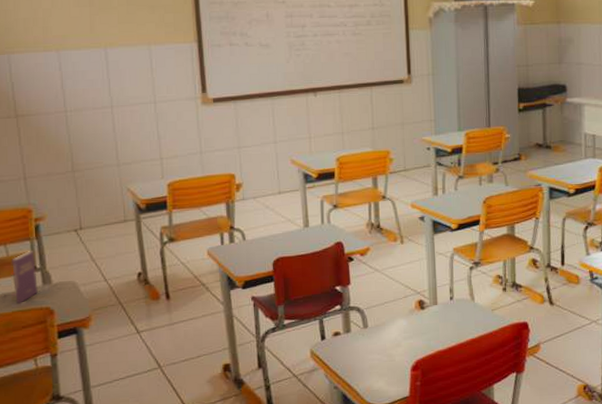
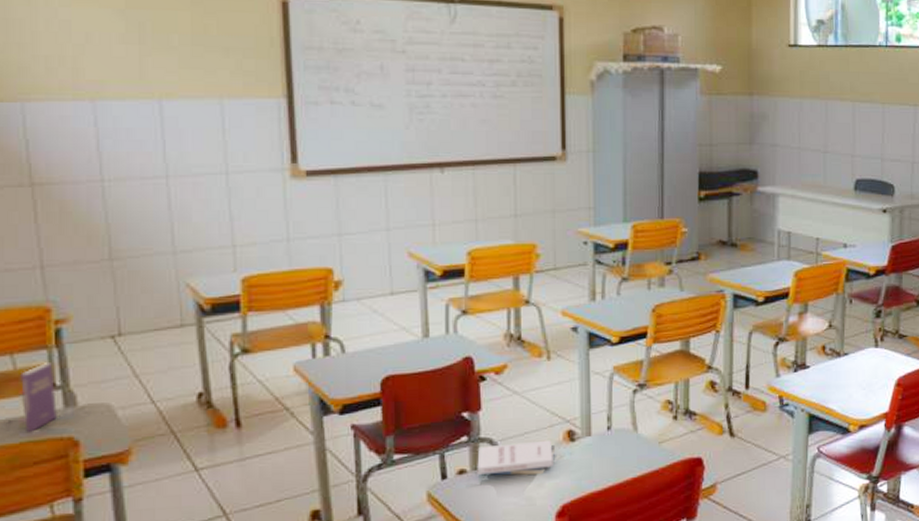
books: none [348,308,410,337] -> present [477,440,556,476]

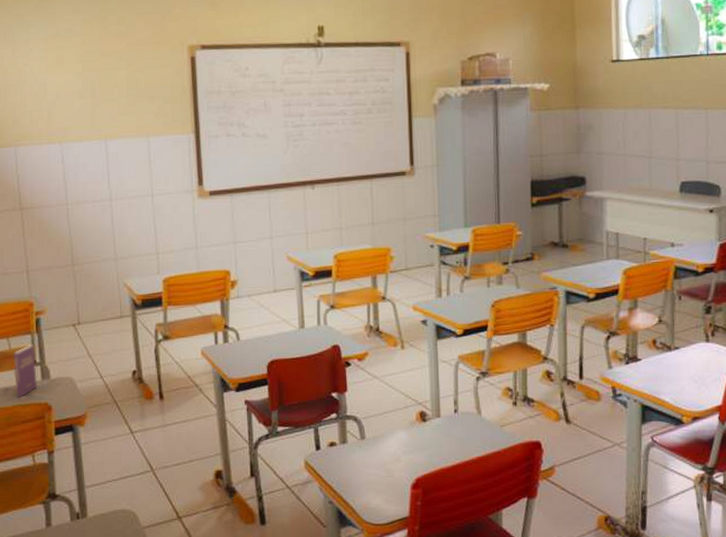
books: present [477,440,556,476] -> none [344,420,410,450]

